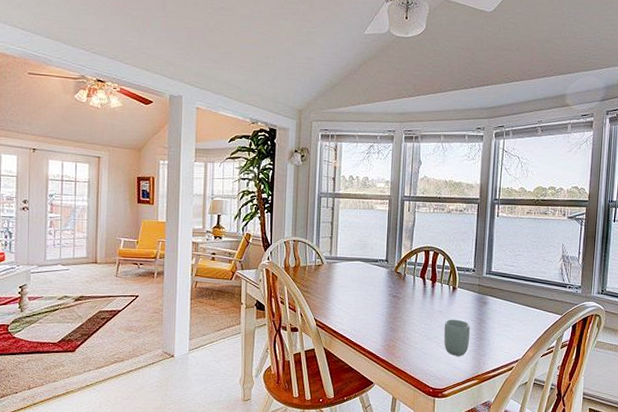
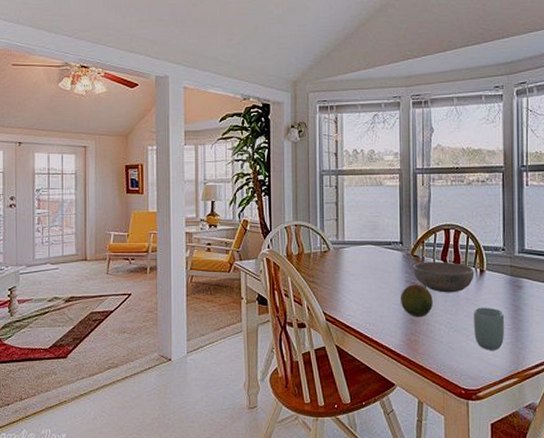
fruit: none [383,297,411,326] -> present [401,284,433,317]
bowl: none [395,278,448,306] -> present [413,261,475,293]

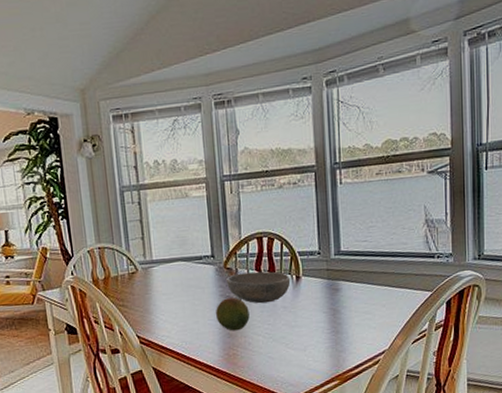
cup: present [474,307,505,350] -> none [292,313,324,357]

